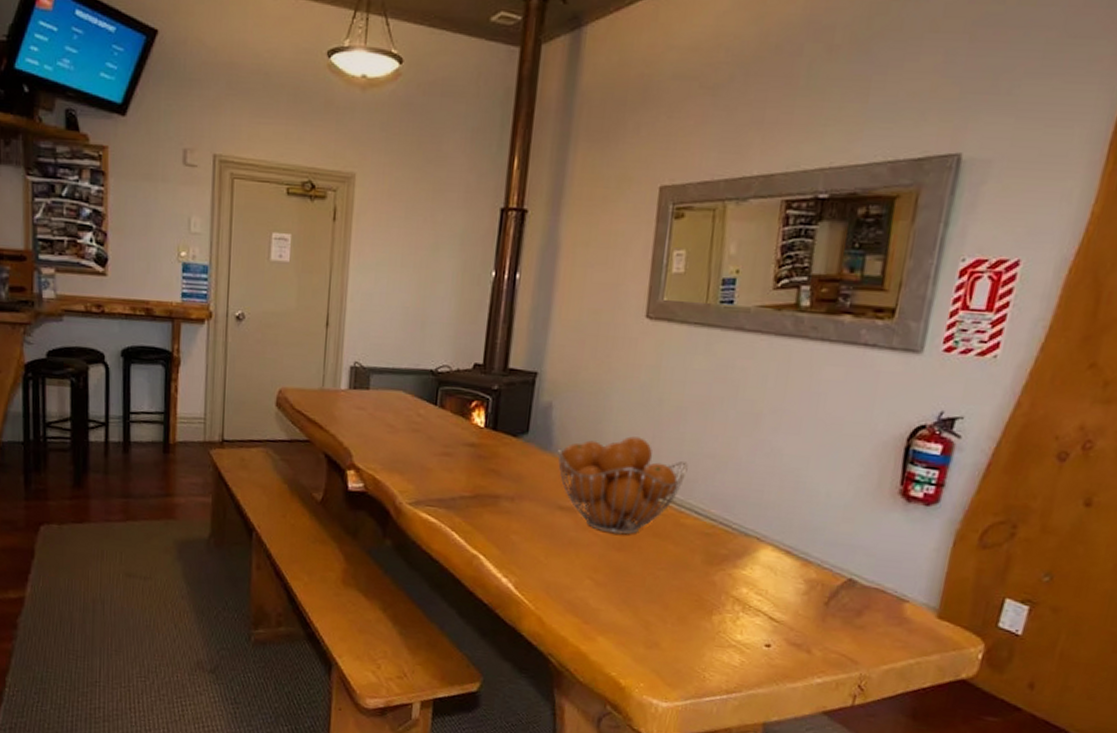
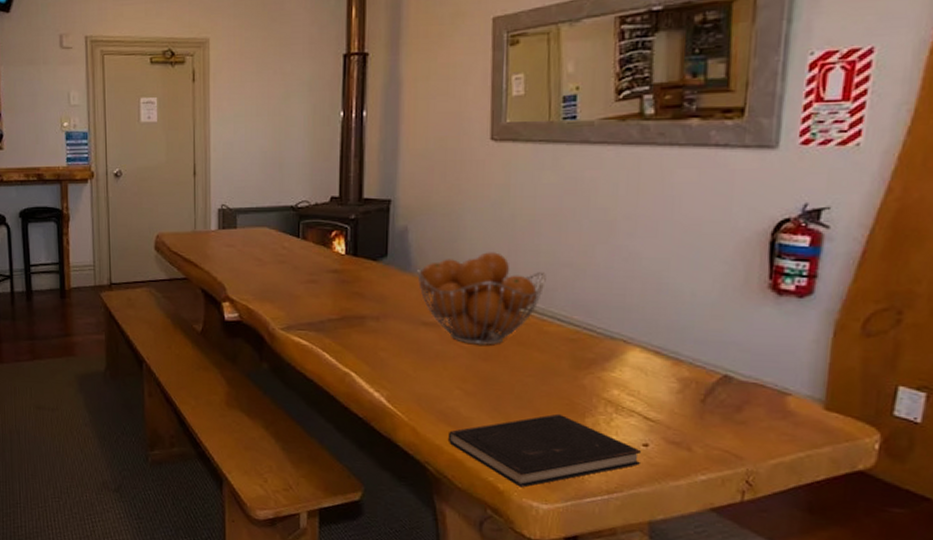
hardcover book: none [573,609,763,684] -> present [447,413,641,488]

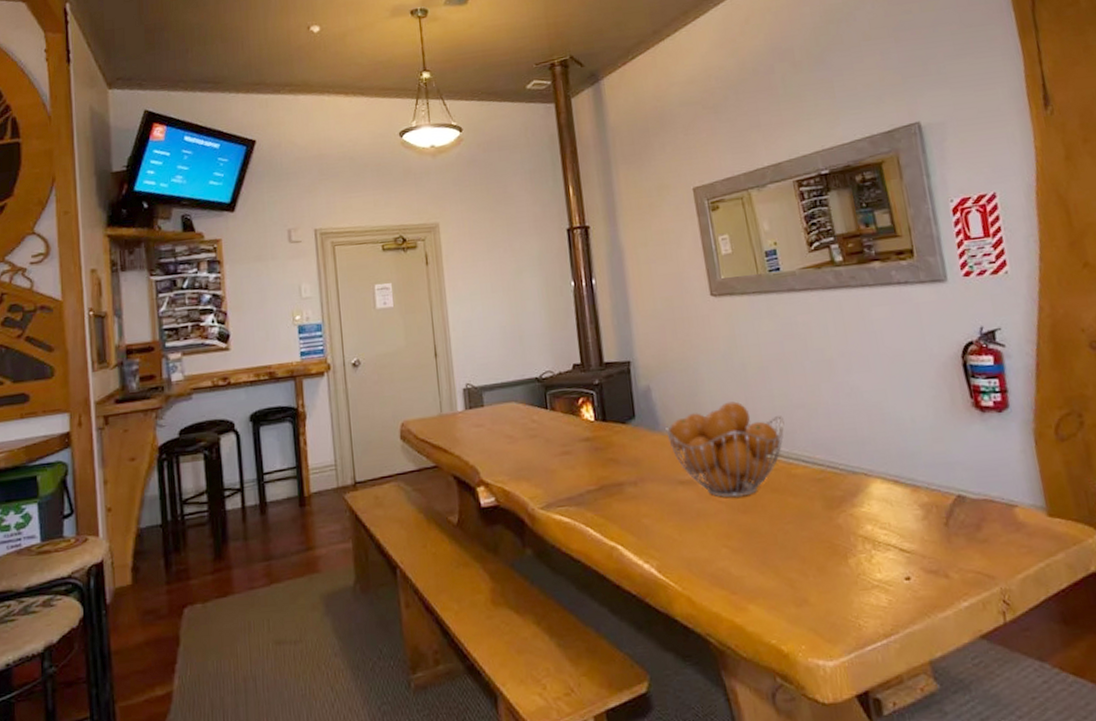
hardcover book: present [447,413,641,488] -> none [723,558,907,646]

